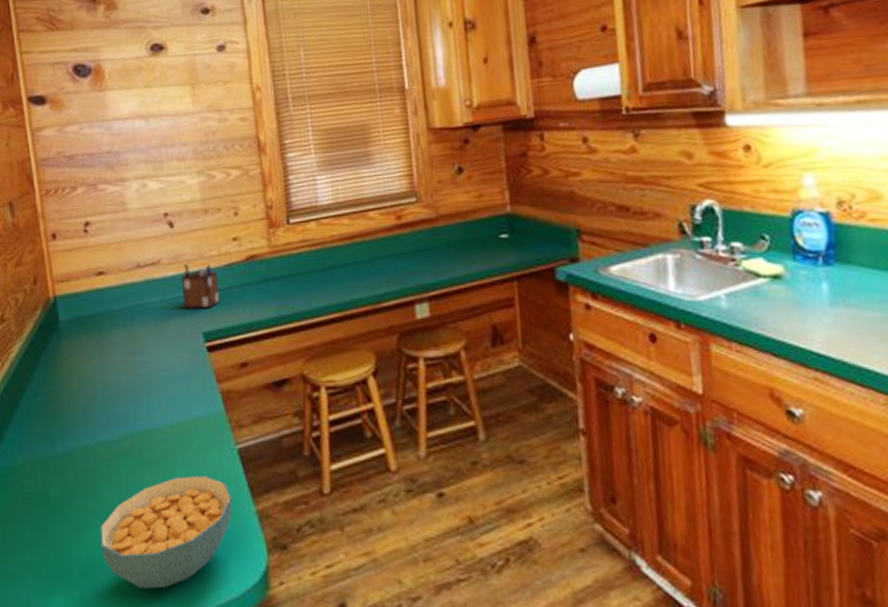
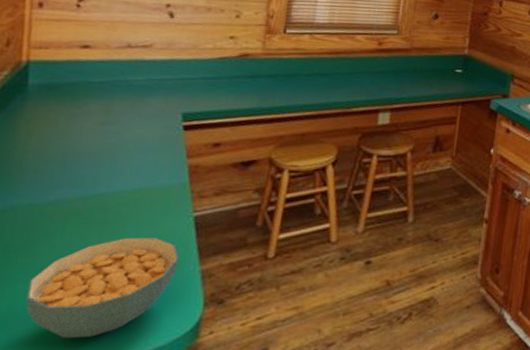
desk organizer: present [182,263,220,309] -> none [168,51,209,92]

